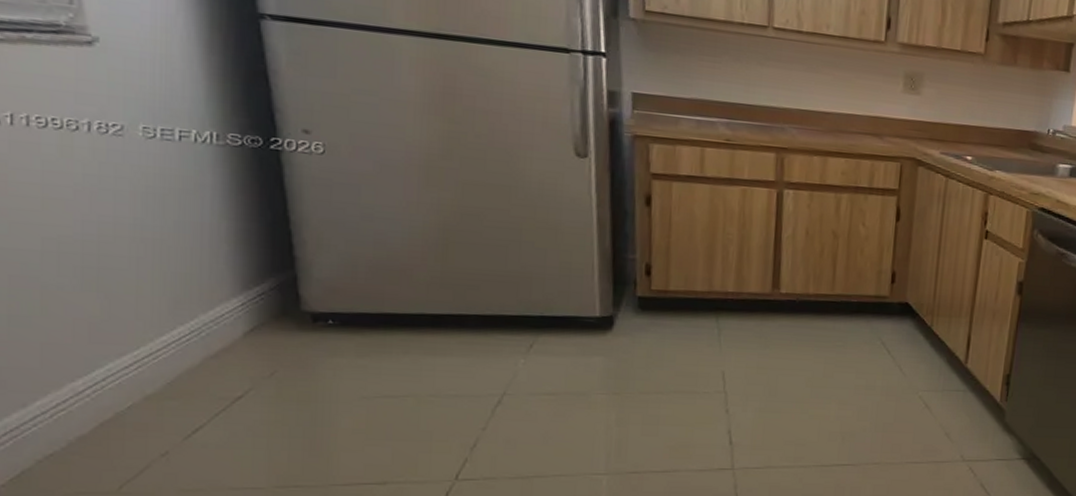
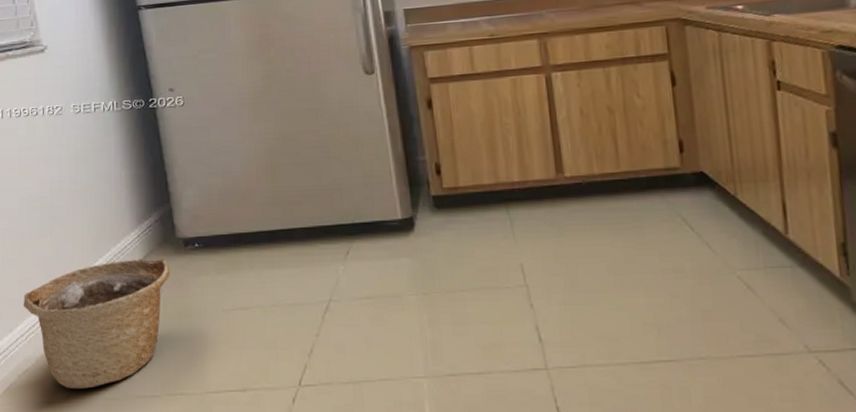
basket: none [46,331,289,479] -> present [23,258,170,389]

